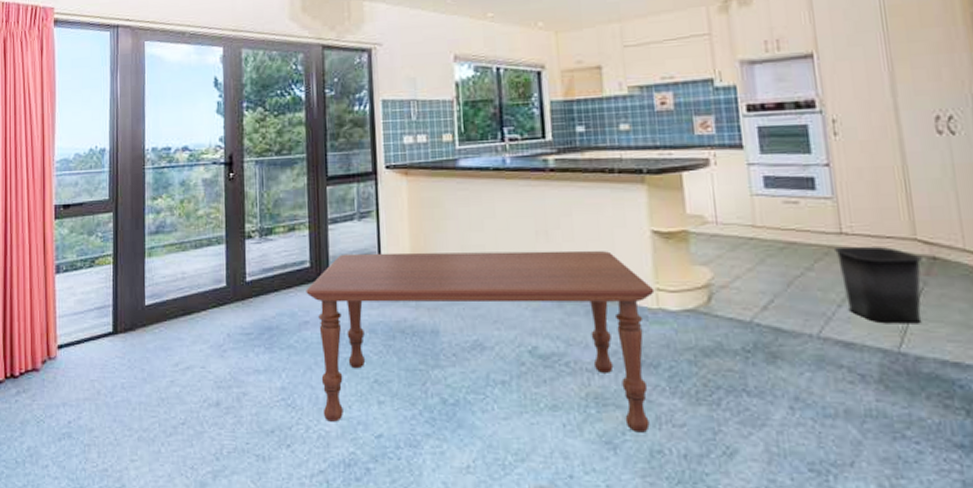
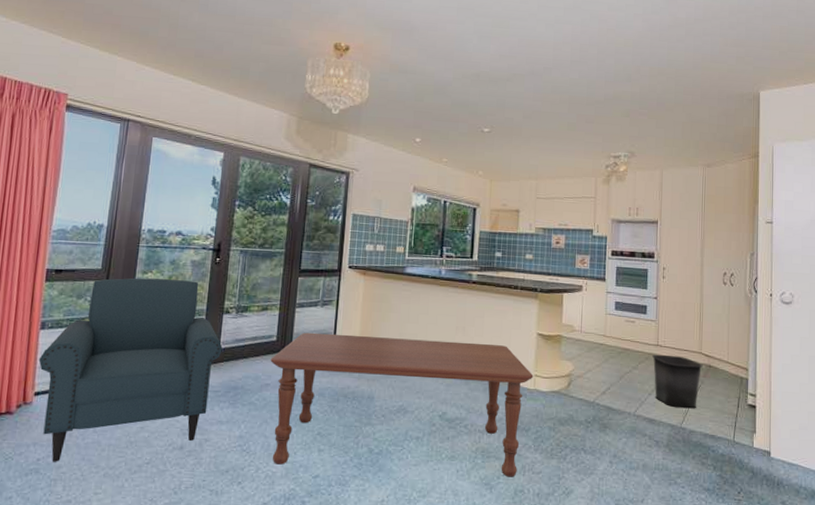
armchair: none [58,203,249,425] -> present [38,278,223,462]

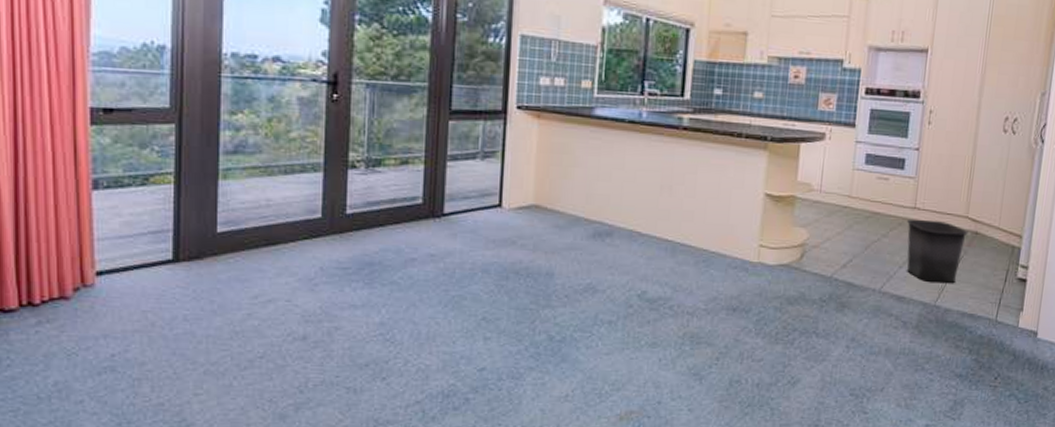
armchair: present [38,278,223,462] -> none [96,120,350,358]
dining table: present [270,332,534,477] -> none [415,192,758,366]

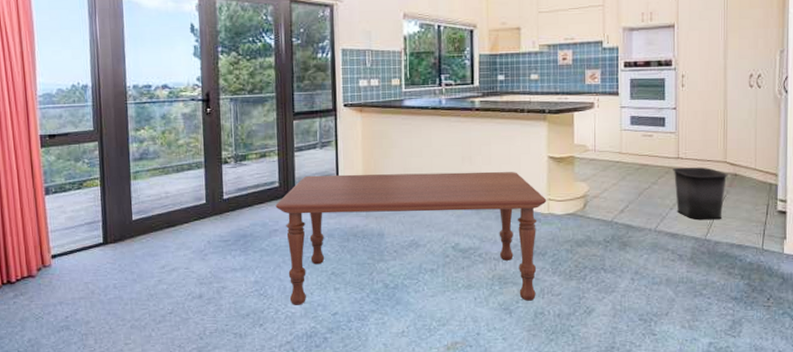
dining table: none [415,192,758,366] -> present [275,171,547,305]

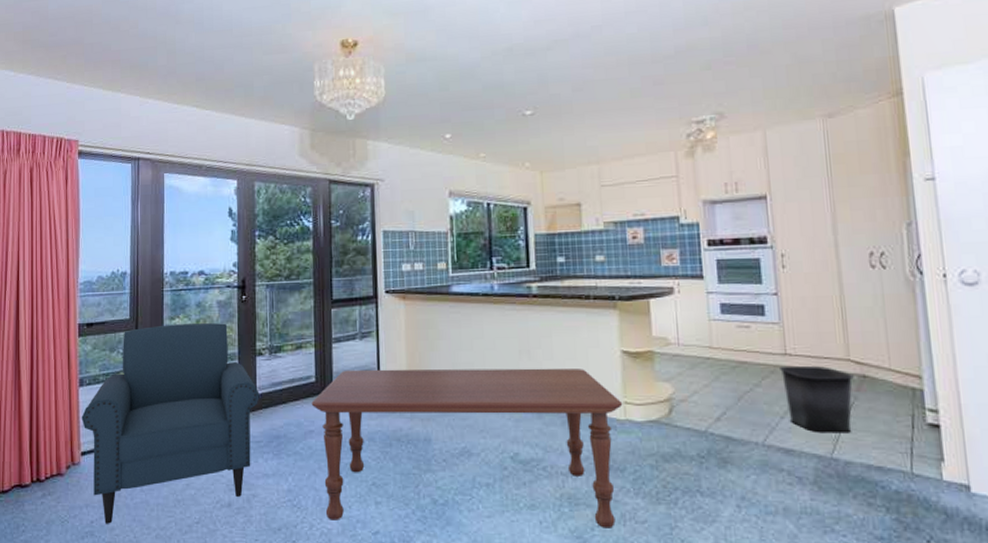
armchair: none [49,134,226,318] -> present [81,323,260,524]

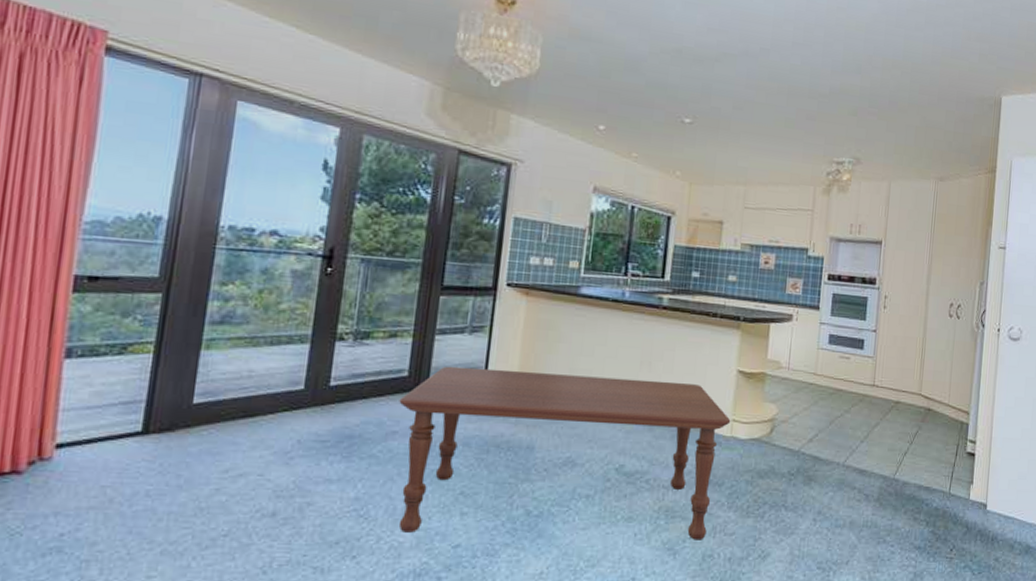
armchair: present [81,323,260,524] -> none [62,290,334,537]
waste bin: present [780,365,854,434] -> none [867,395,922,458]

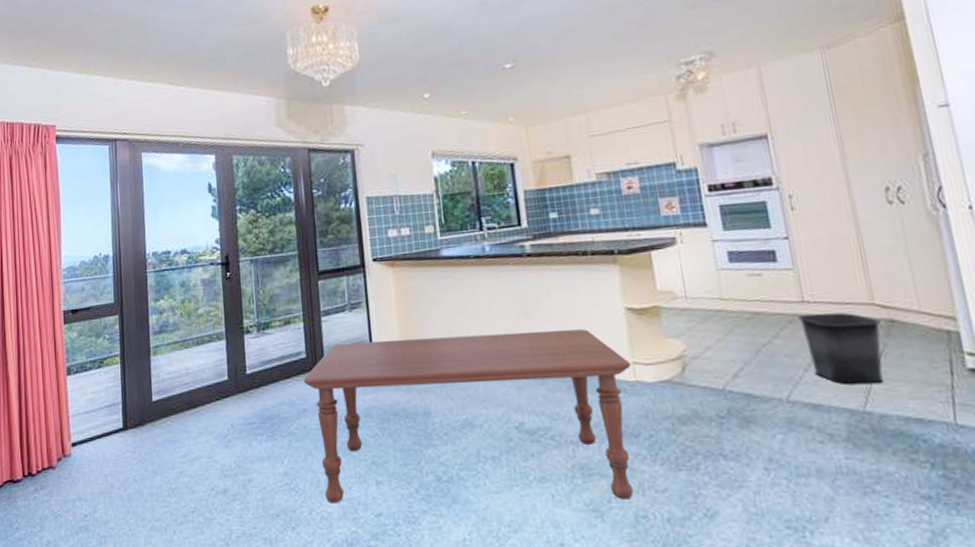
waste bin: none [867,395,922,458] -> present [798,312,883,386]

